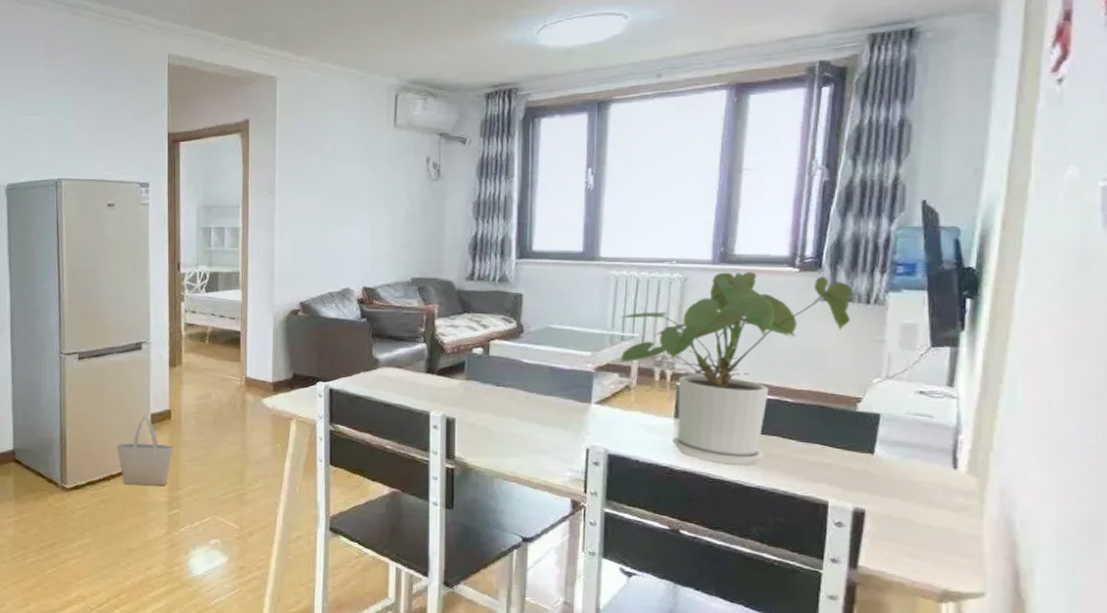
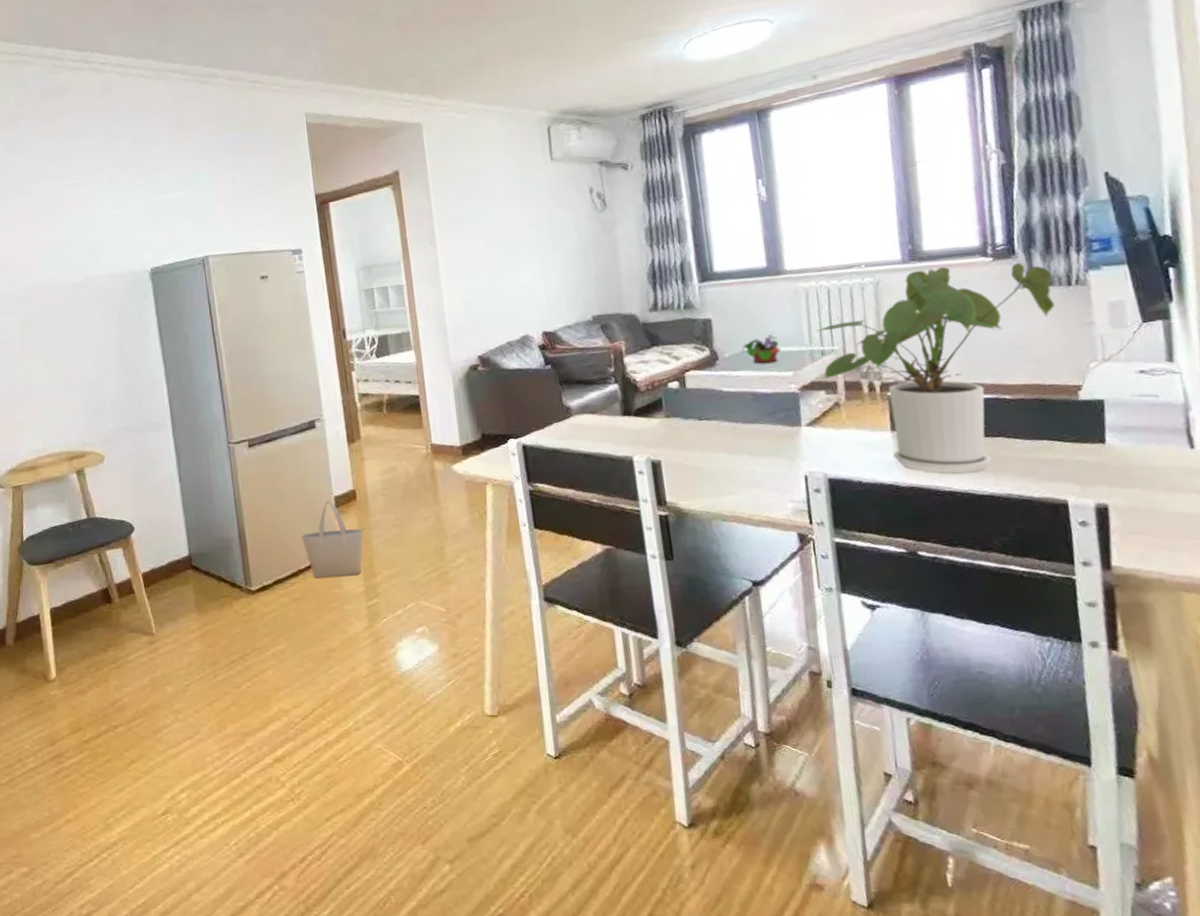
potted flower: none [547,313,583,342] -> present [742,332,781,364]

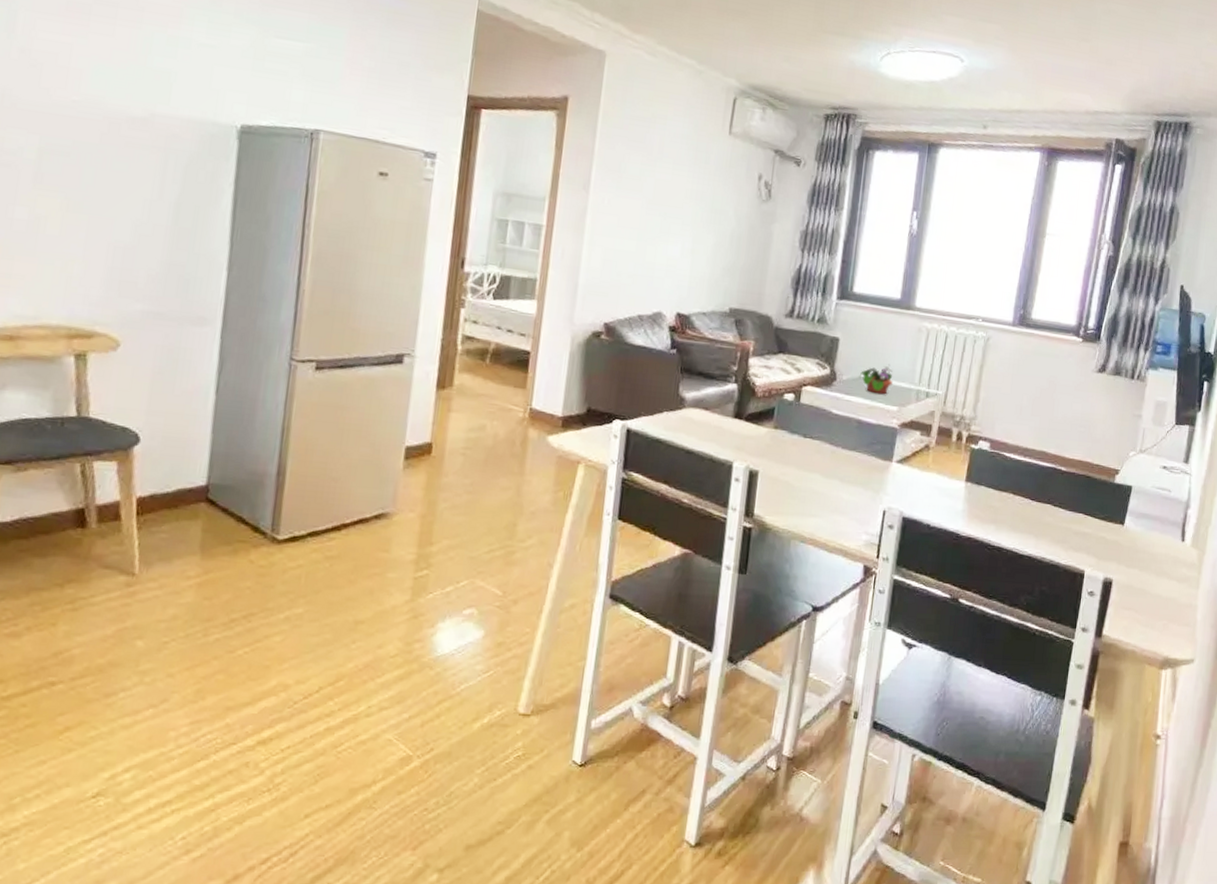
shopping bag: present [301,499,365,578] -> none [355,448,433,540]
house plant: present [816,263,1055,474] -> none [921,335,1122,533]

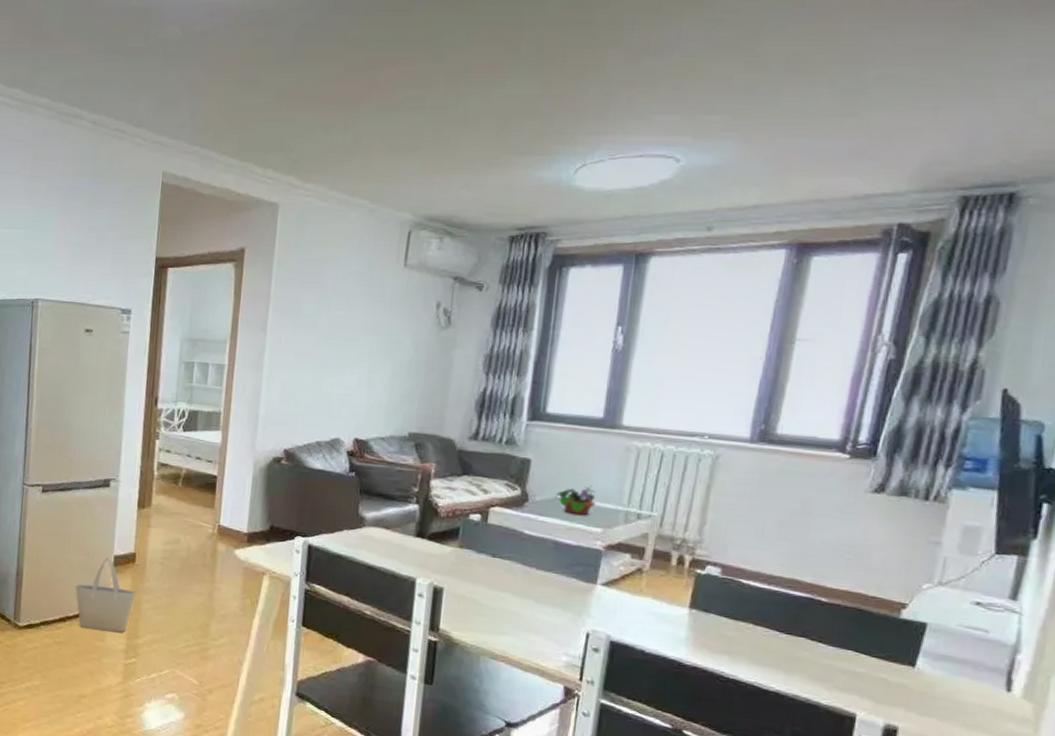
shopping bag: none [355,448,433,540] -> present [75,556,138,633]

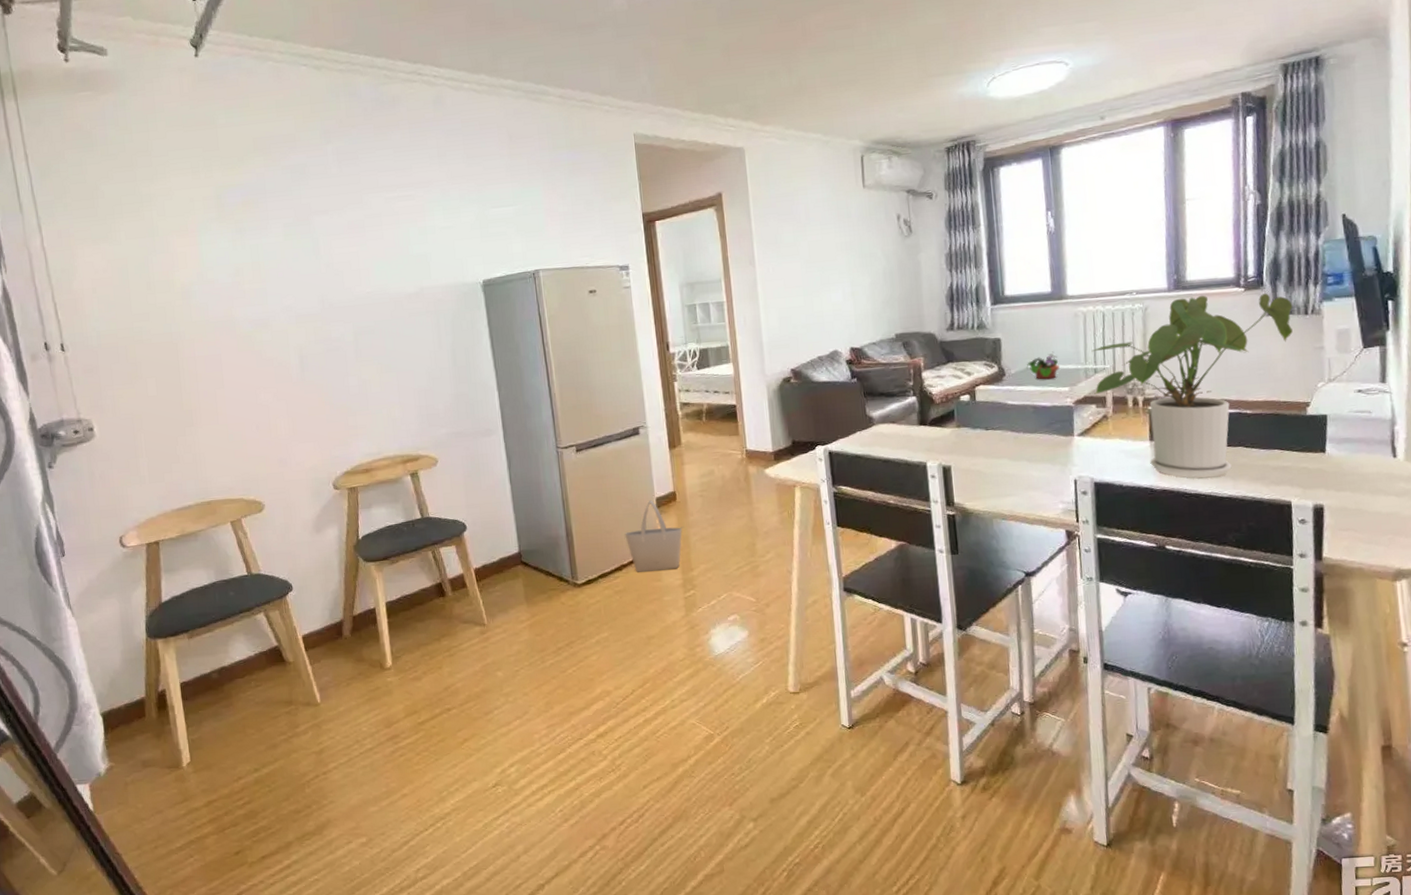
house plant: none [632,452,910,667] -> present [1091,293,1293,479]

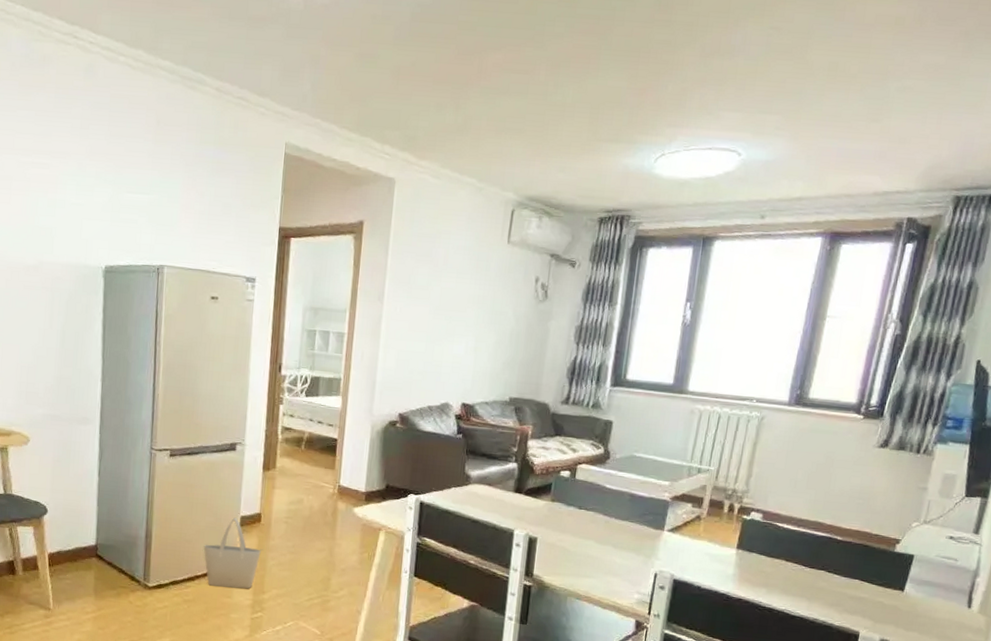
potted flower: present [1026,351,1060,380] -> none [632,443,666,471]
house plant: present [1091,293,1293,479] -> none [693,414,907,596]

